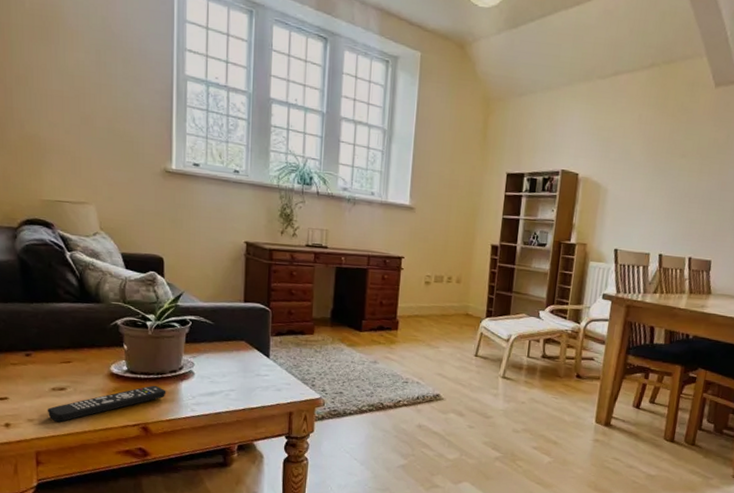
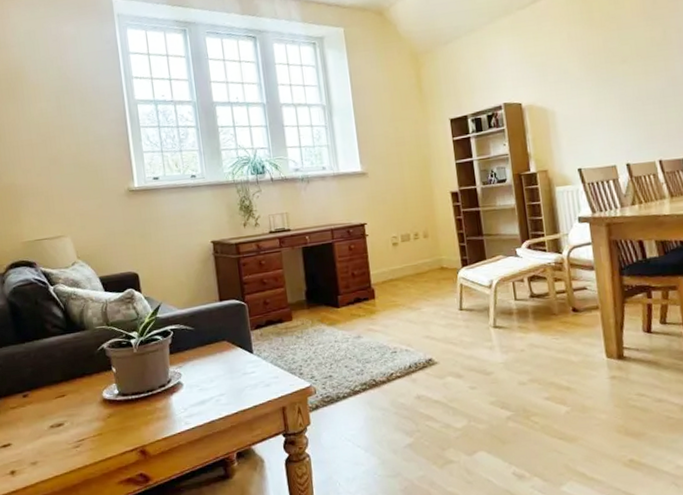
remote control: present [47,385,166,423] -> none [48,404,159,461]

